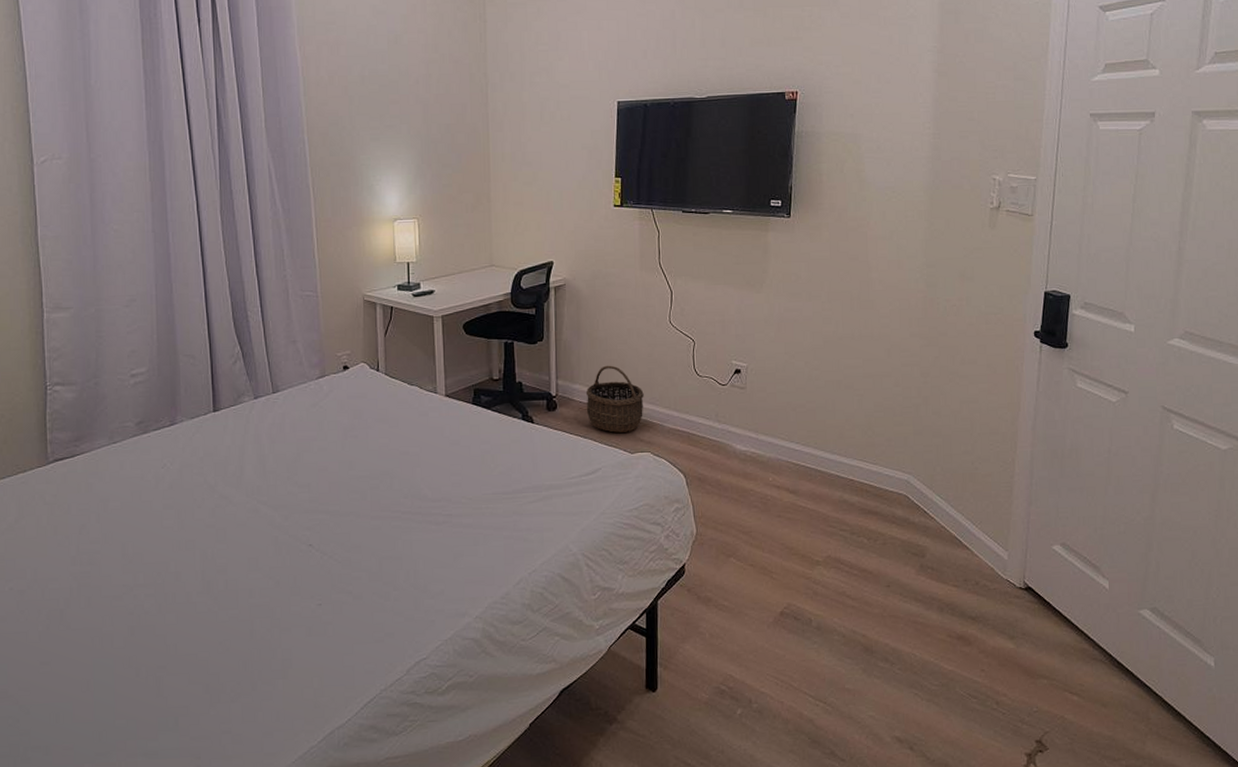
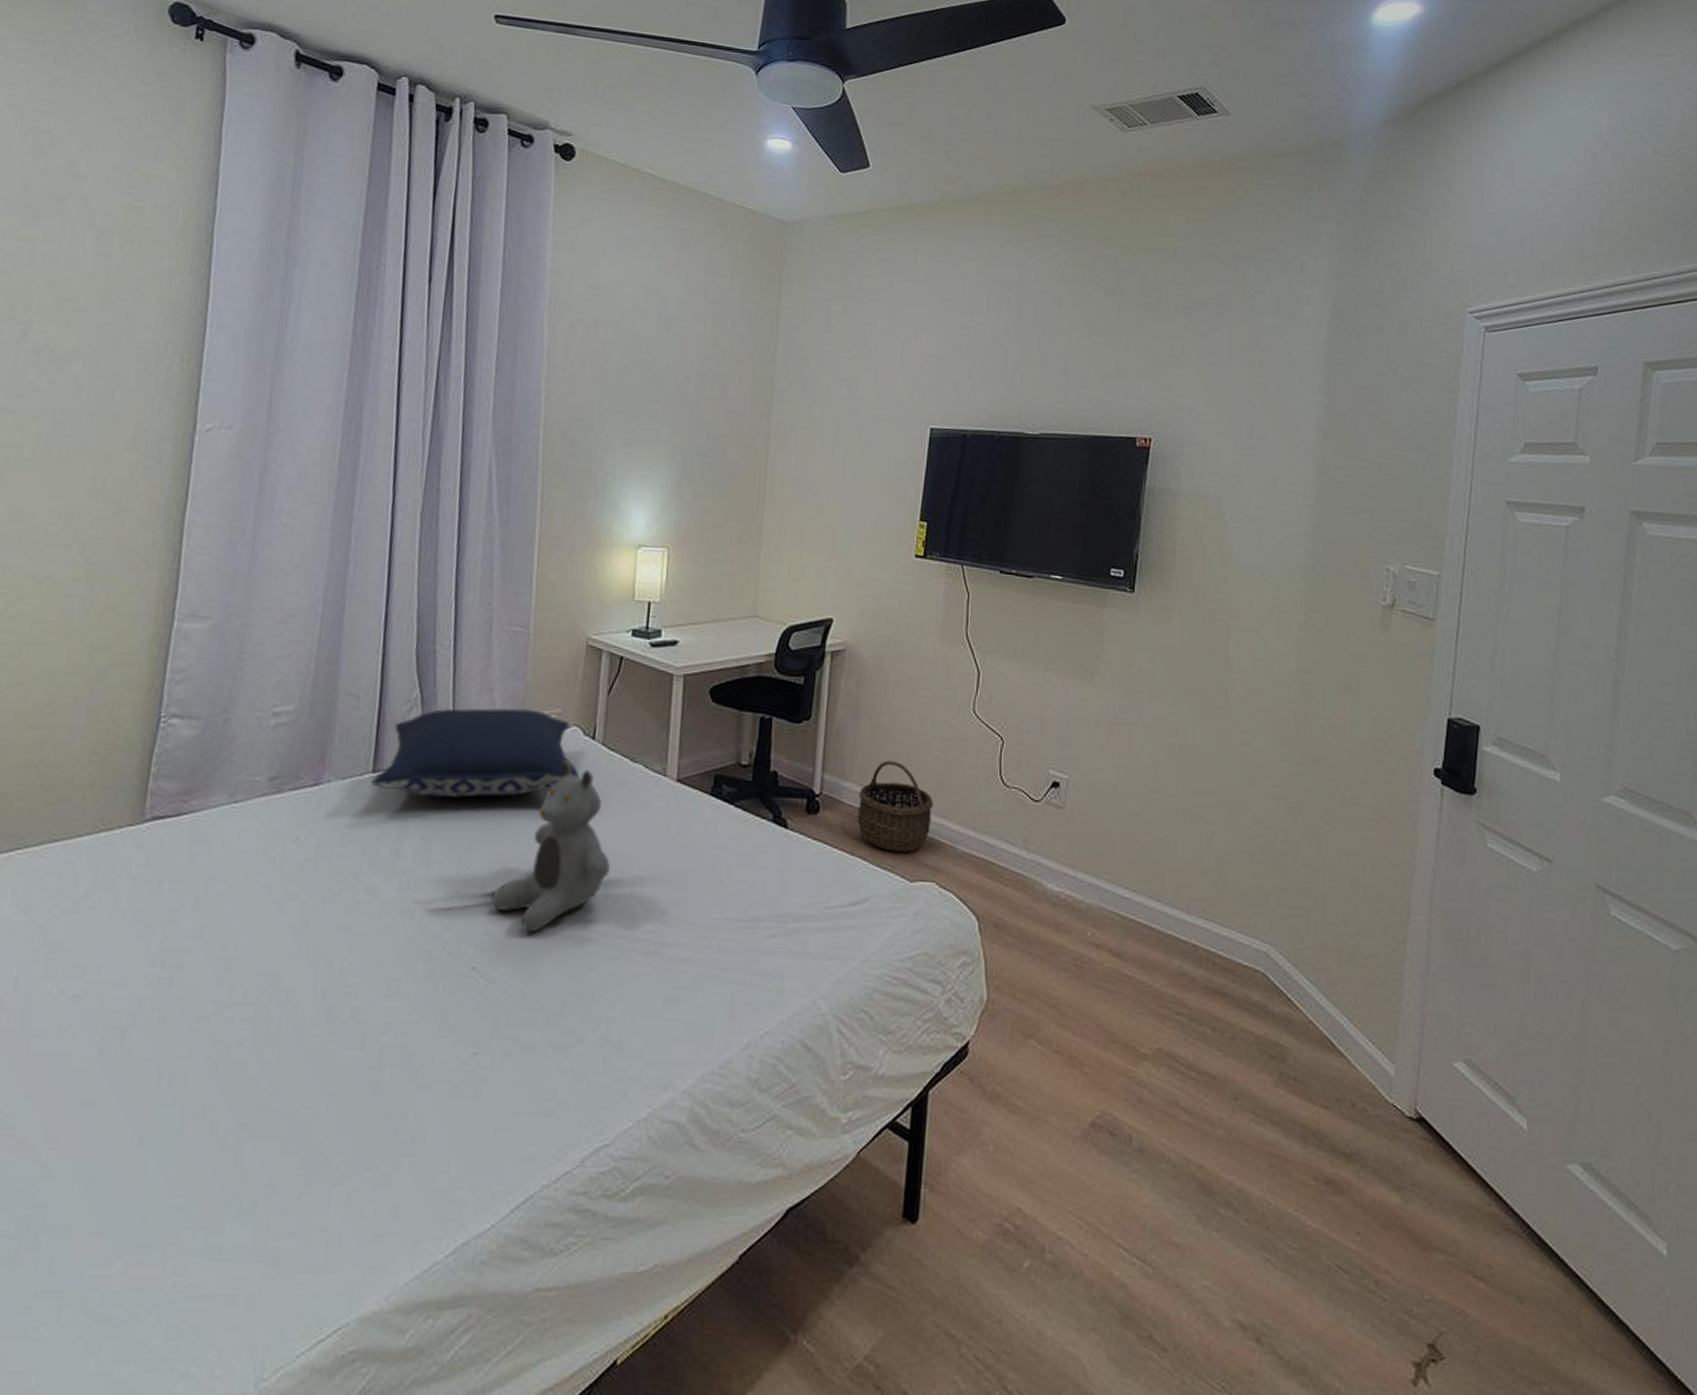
pillow: none [213,353,371,426] -> present [370,708,580,798]
teddy bear: none [317,388,402,517] -> present [492,759,610,933]

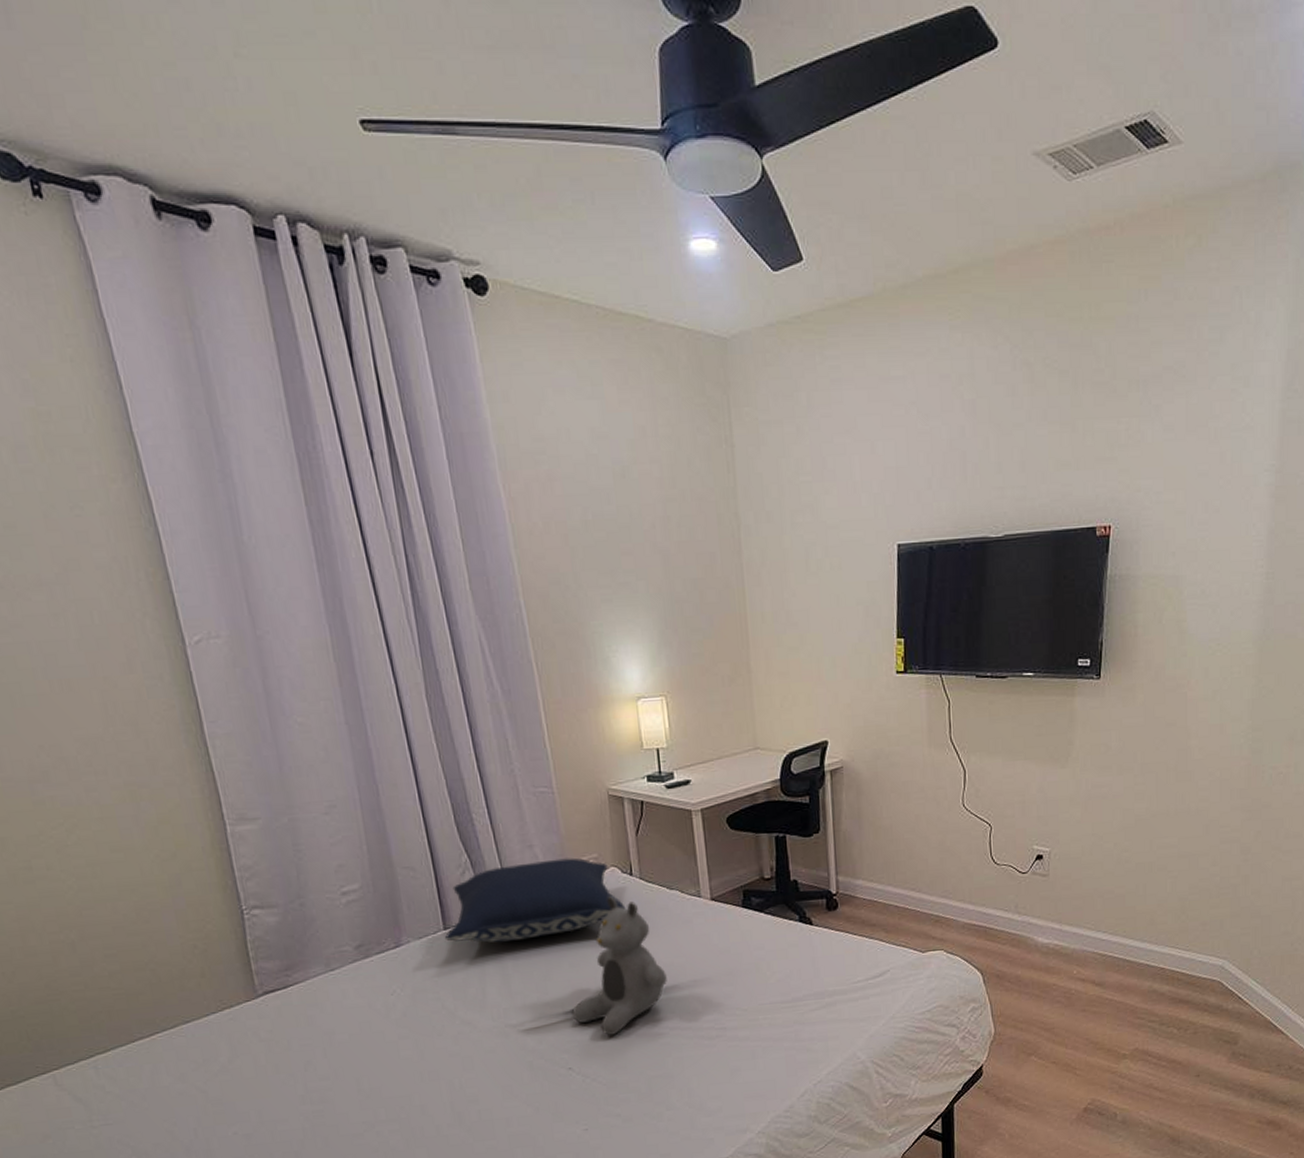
wicker basket: present [856,760,933,852] -> none [869,856,935,931]

